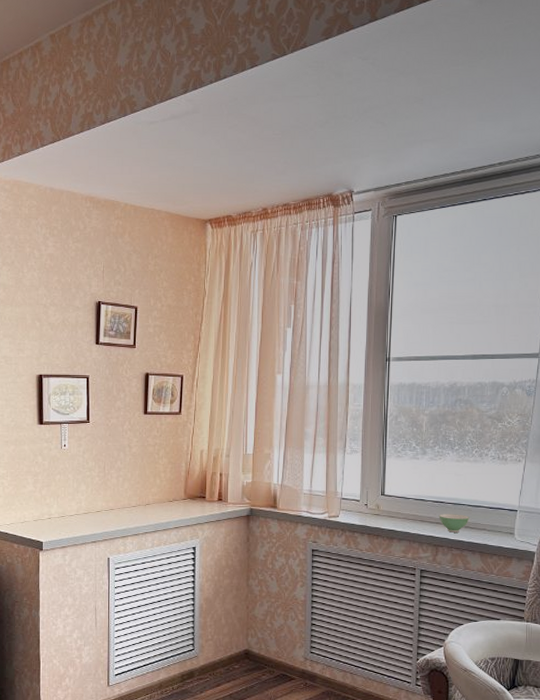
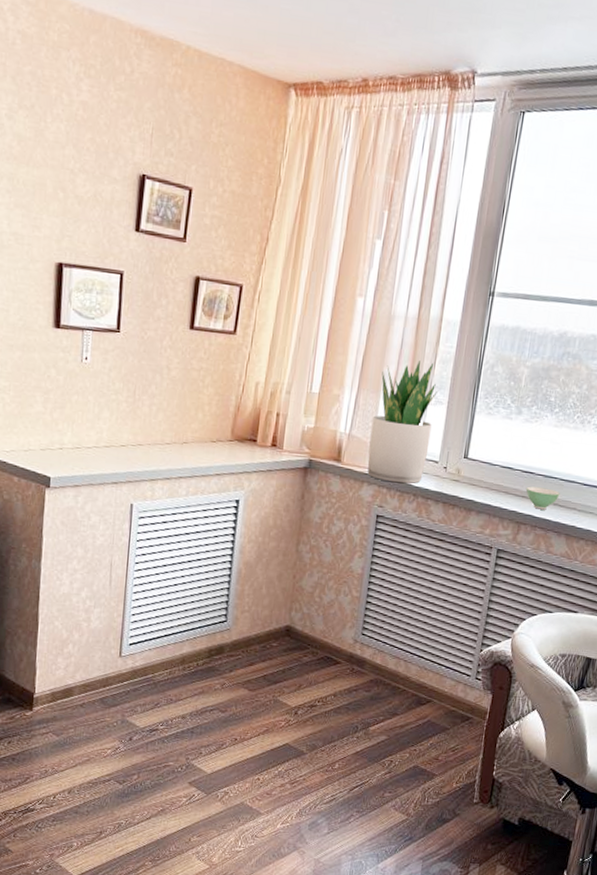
planter: none [299,419,353,521] -> present [367,361,439,484]

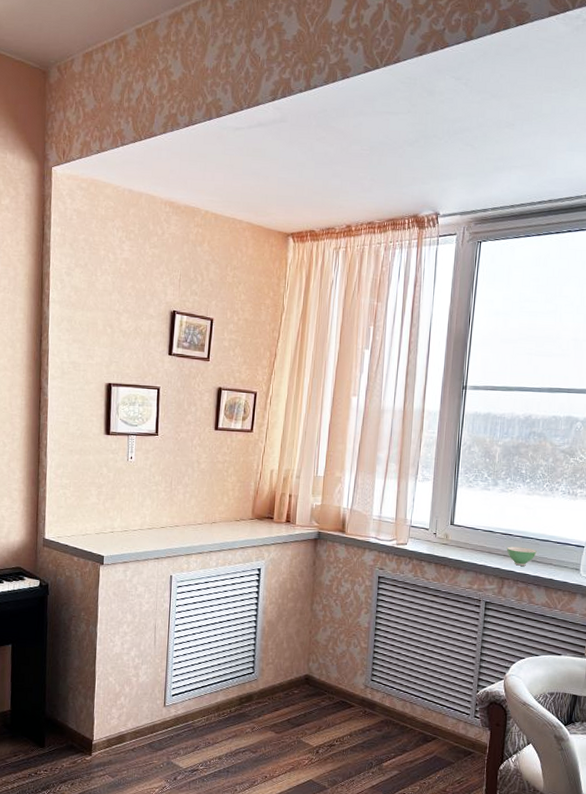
planter: present [367,361,439,484] -> none [368,445,425,549]

